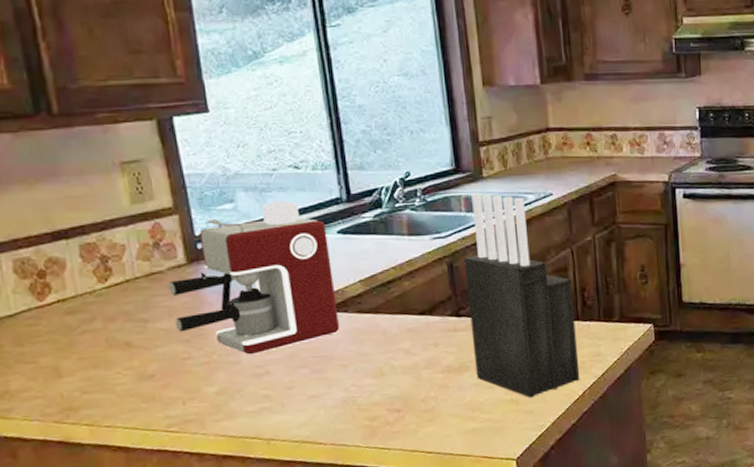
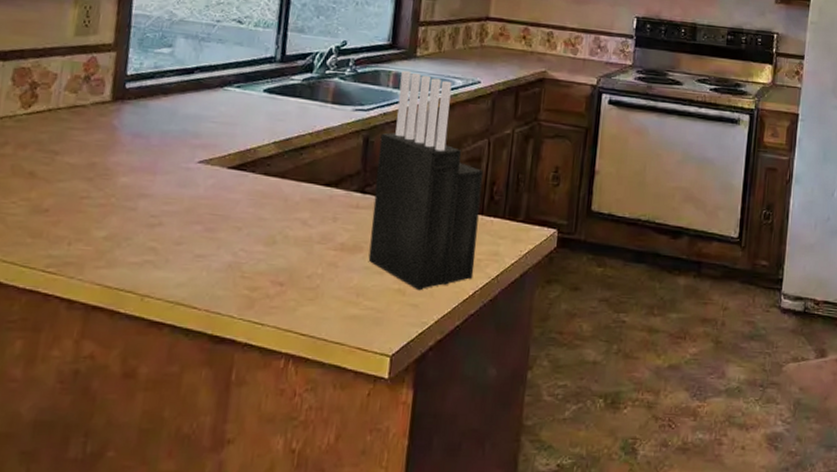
coffee maker: present [169,200,339,355] -> none [83,51,255,203]

